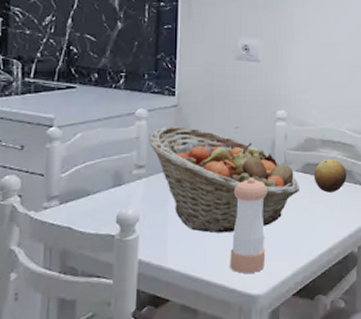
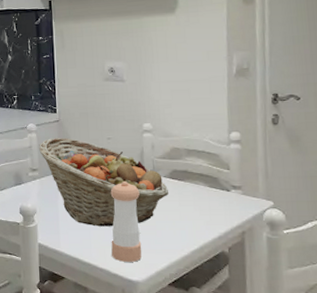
fruit: present [313,158,347,193] -> none [181,166,213,197]

